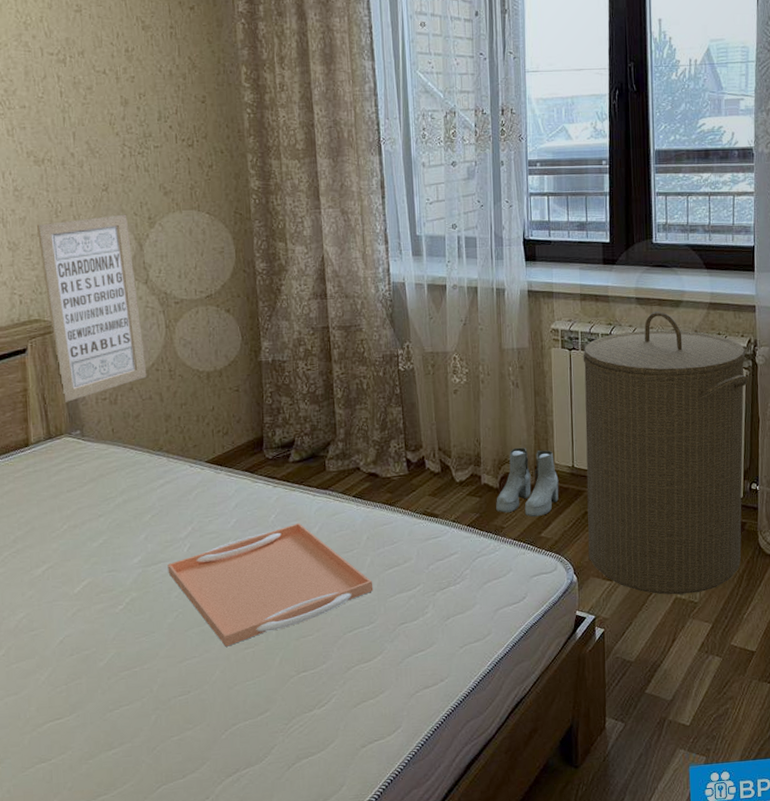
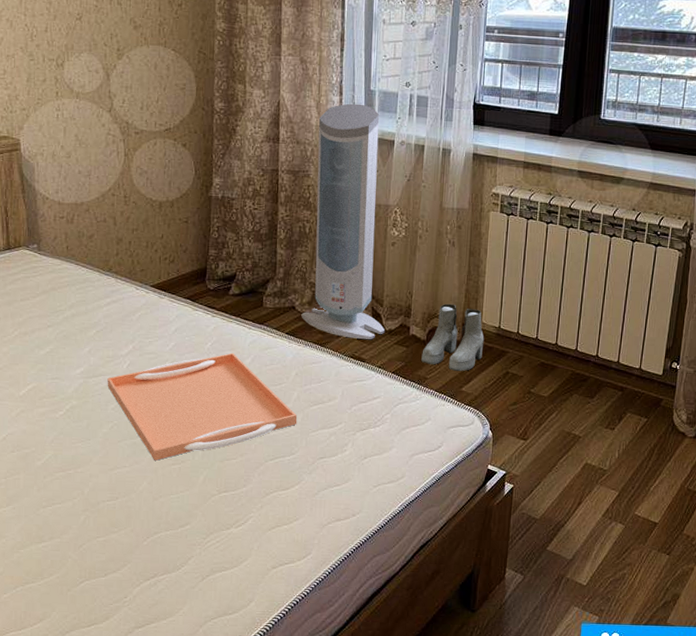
wall art: present [37,214,147,402] -> none [13,43,104,217]
air purifier: none [365,250,455,494] -> present [301,103,385,339]
laundry hamper: present [583,311,749,595] -> none [505,186,681,461]

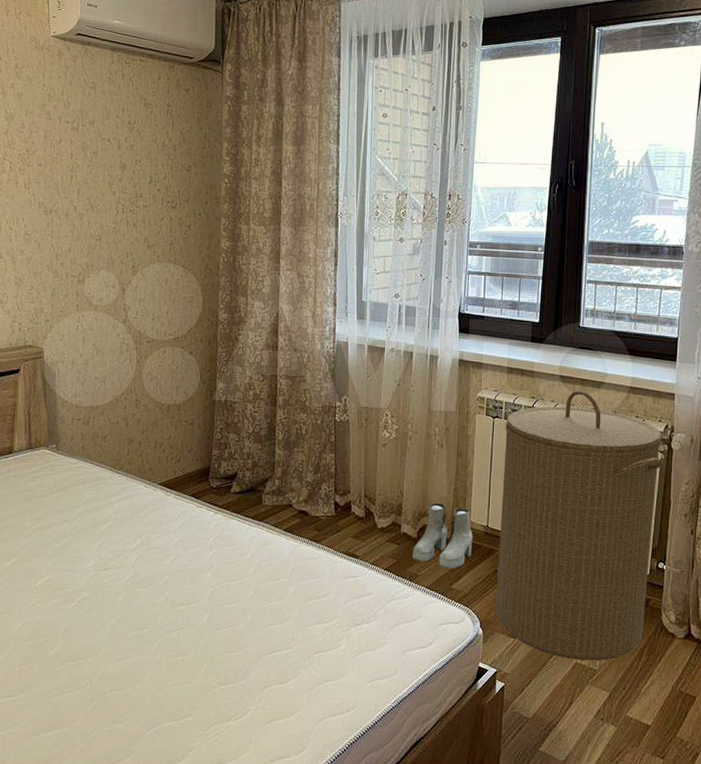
serving tray: present [107,352,298,461] -> none [116,548,294,652]
air purifier: present [301,103,385,339] -> none [298,313,377,537]
laundry hamper: none [505,186,681,461] -> present [495,390,663,661]

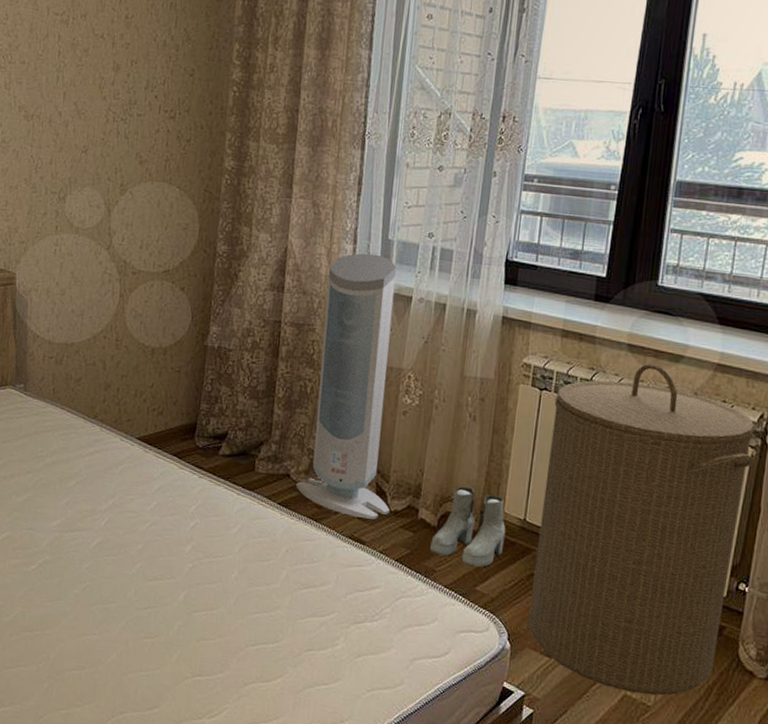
air purifier: none [298,313,377,537] -> present [296,253,397,520]

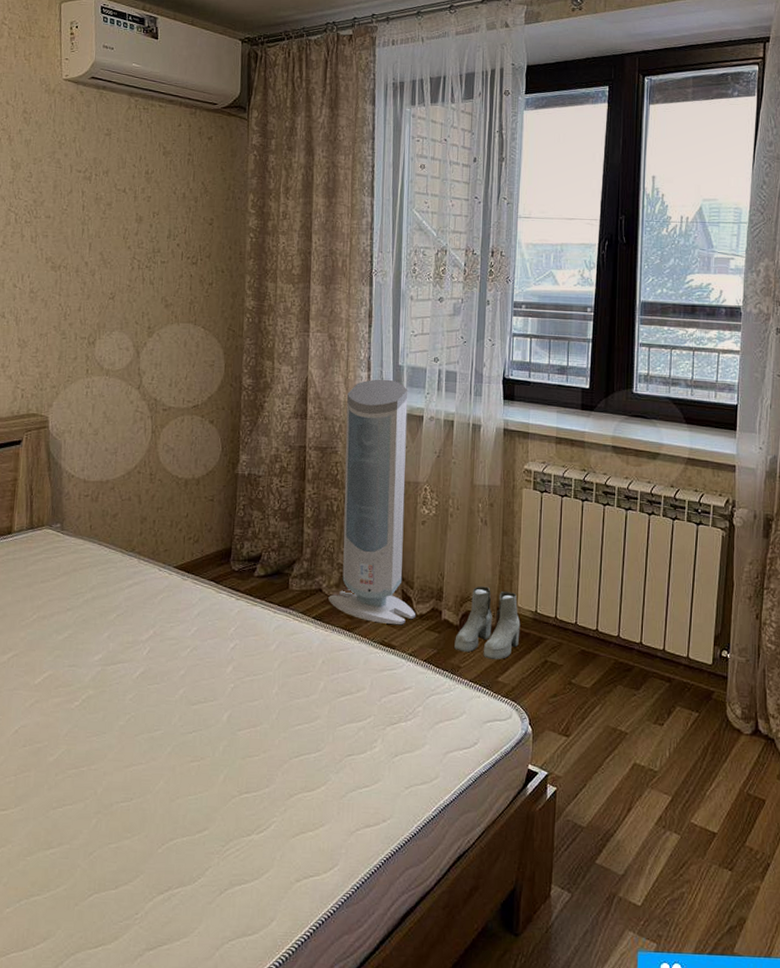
laundry hamper: present [527,363,755,696] -> none [545,462,725,761]

